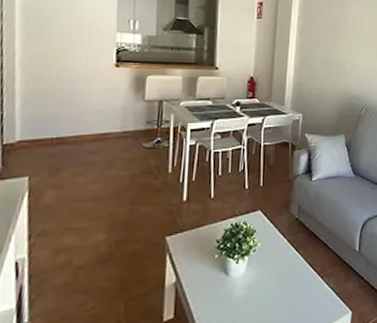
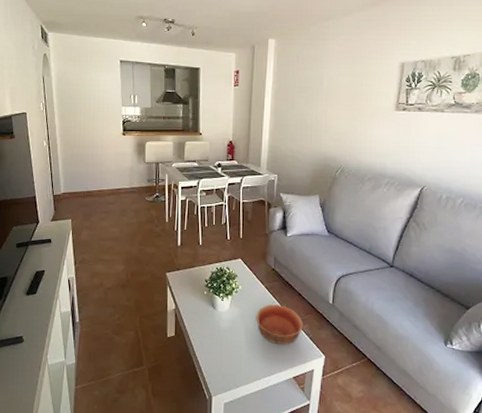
bowl: none [276,259,329,308] -> present [256,304,303,345]

